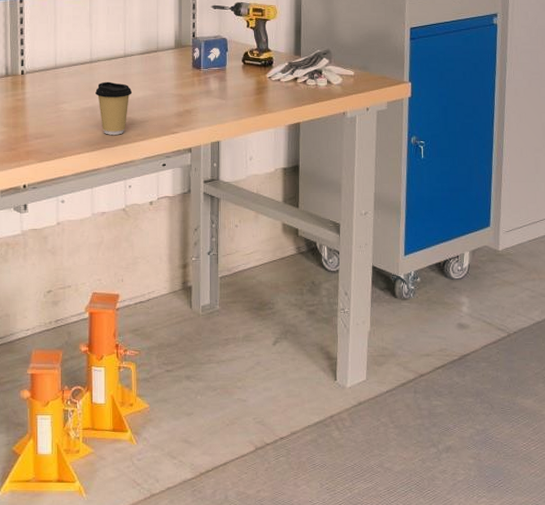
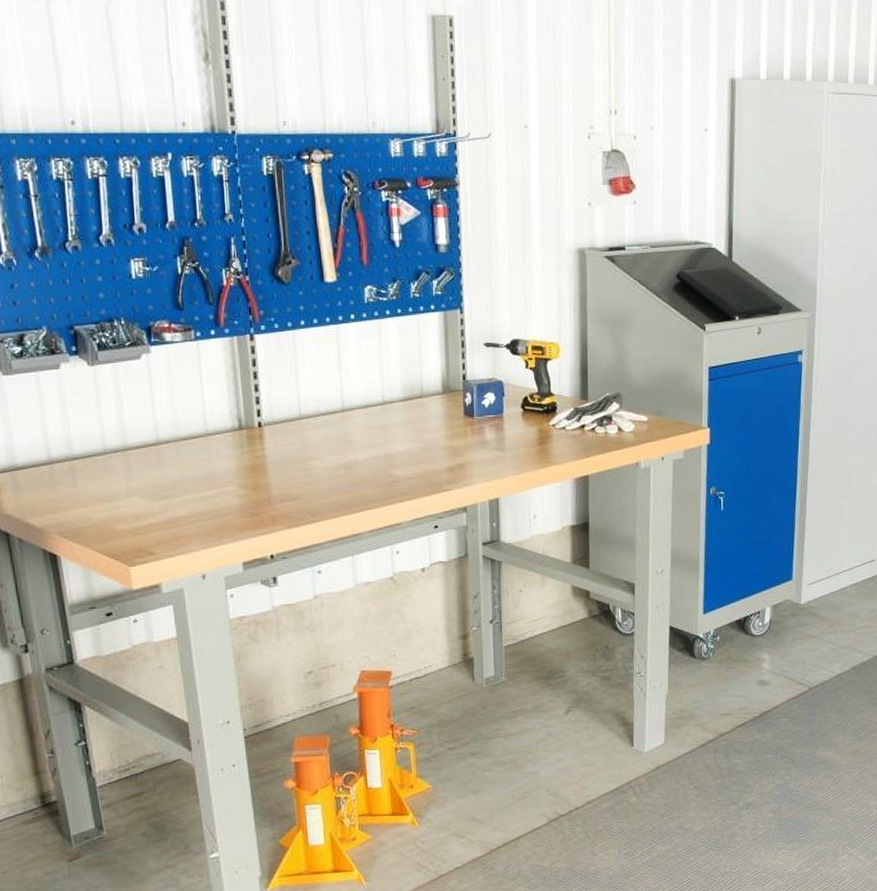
coffee cup: present [95,81,133,135] -> none [350,433,395,495]

